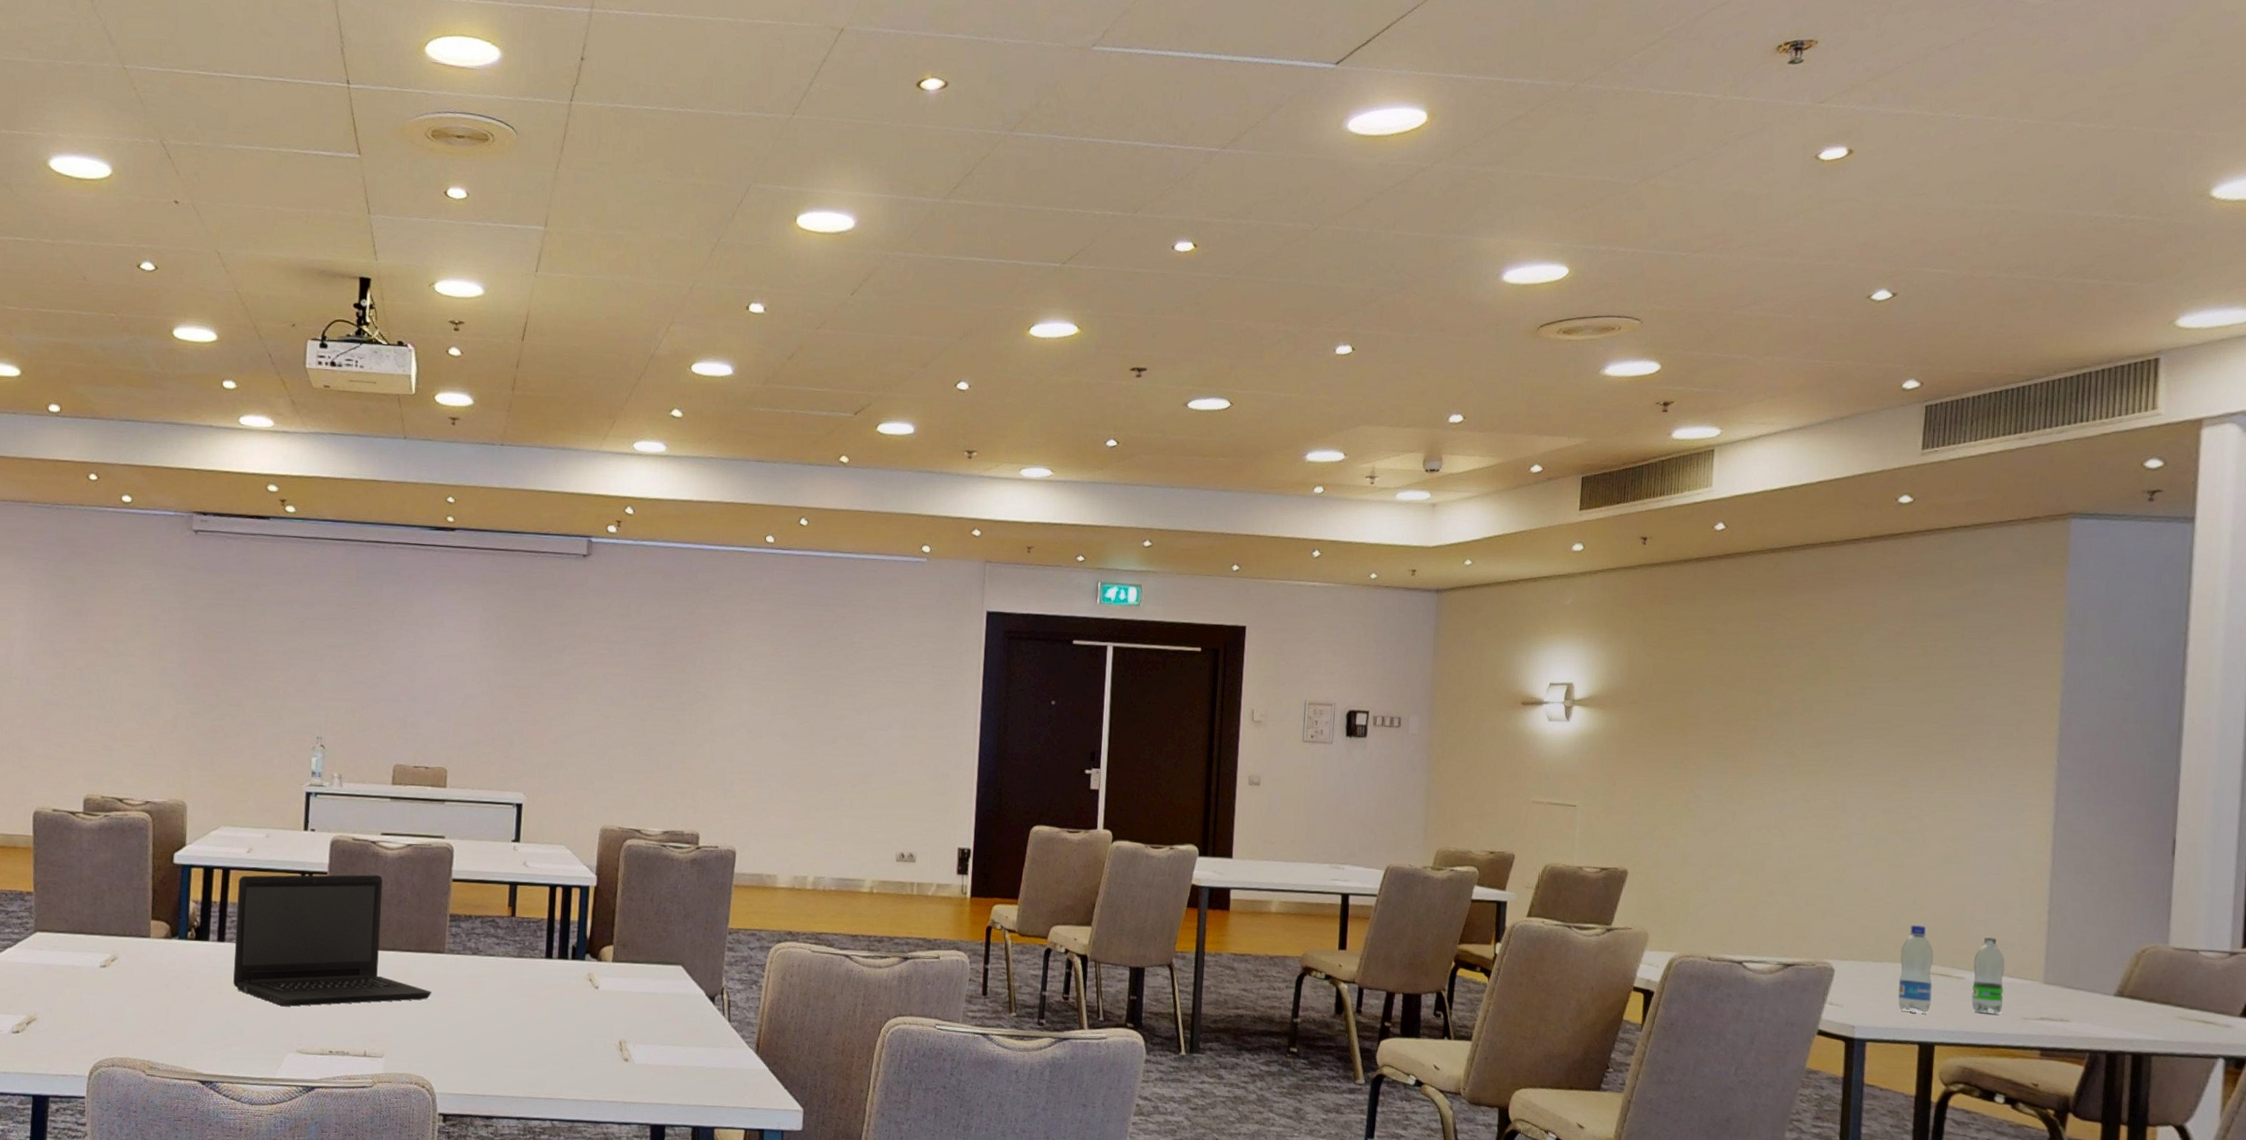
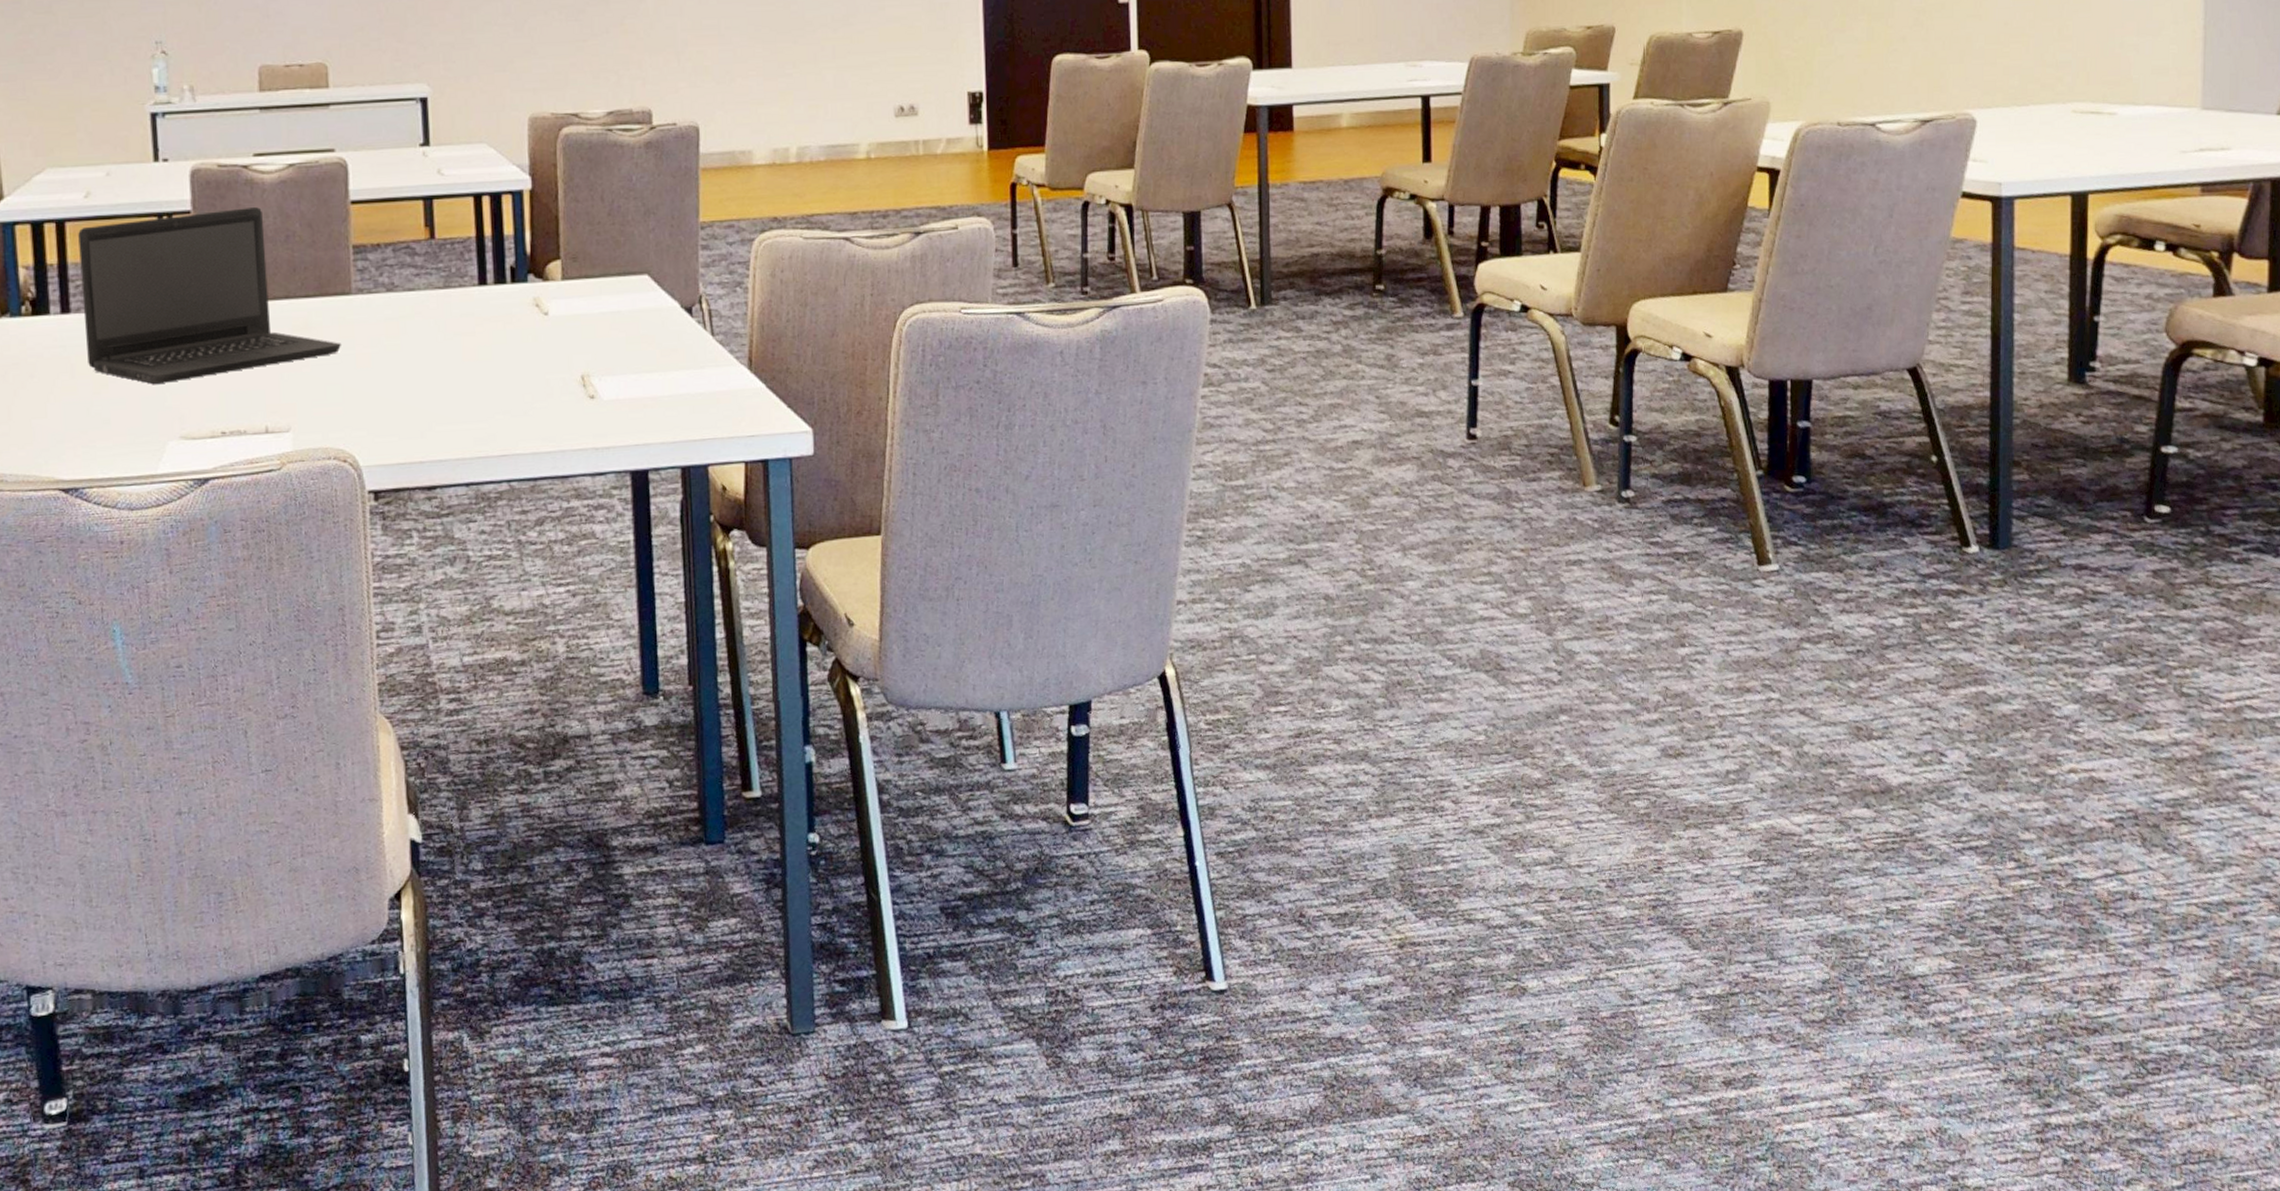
bottle: present [1898,925,1934,1014] -> none [2046,58,2083,160]
bottle: present [1971,937,2005,1015] -> none [2126,64,2160,152]

